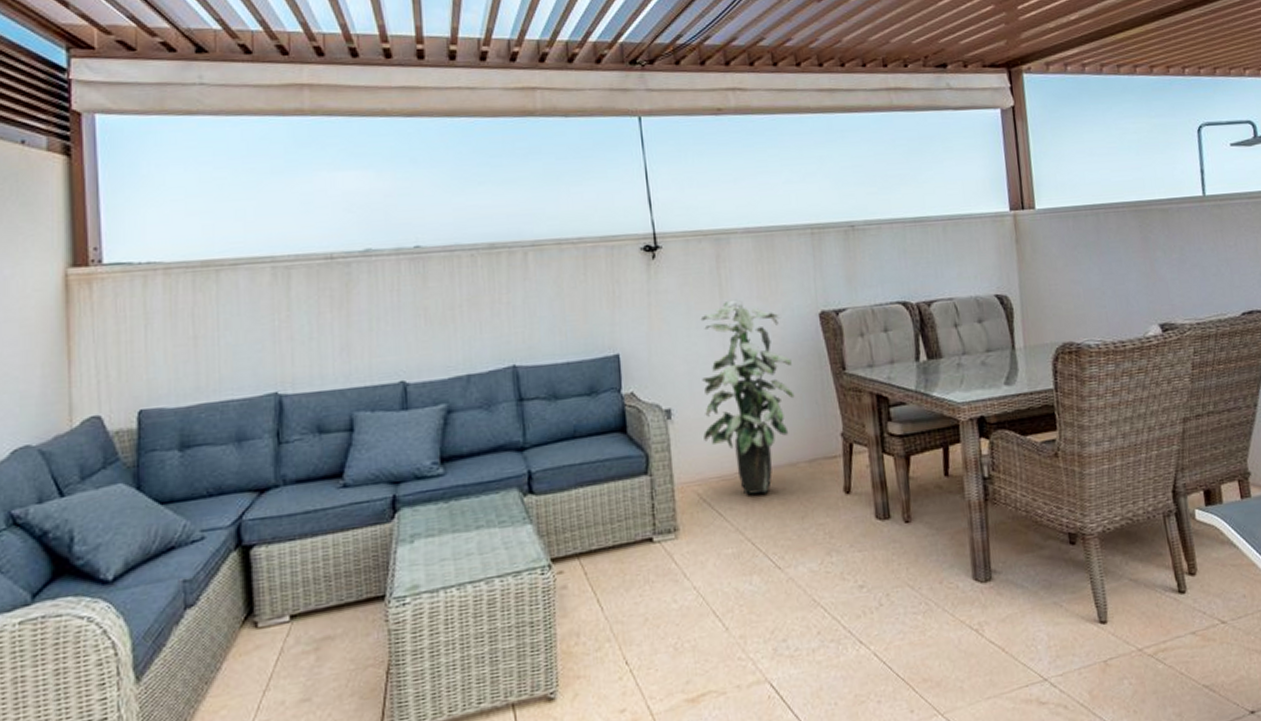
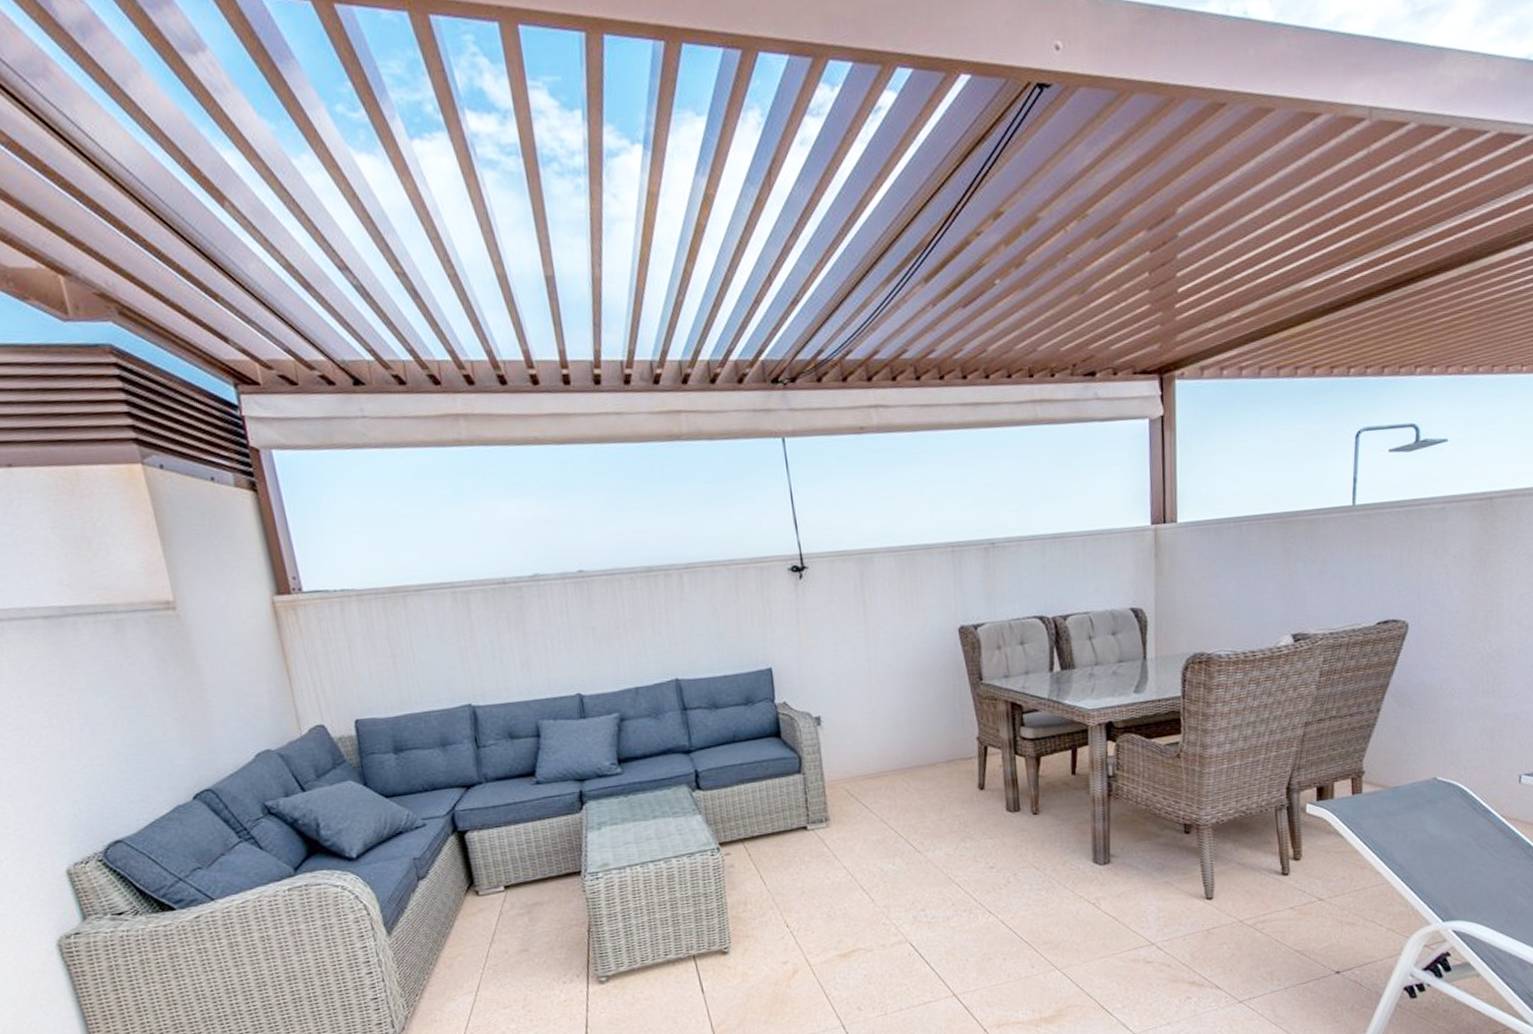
indoor plant: present [700,299,795,495] -> none [846,616,934,791]

